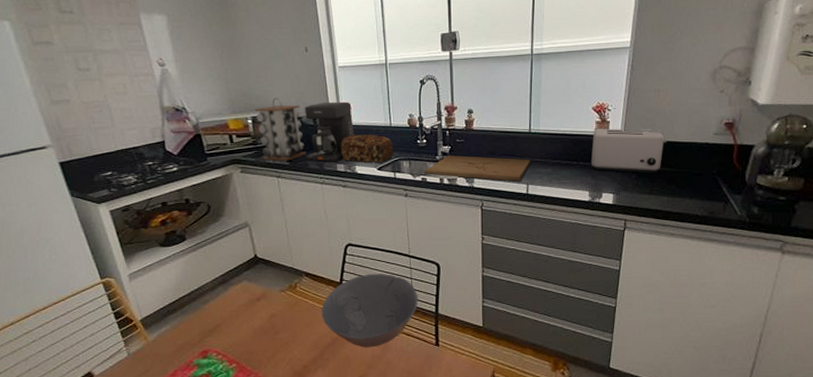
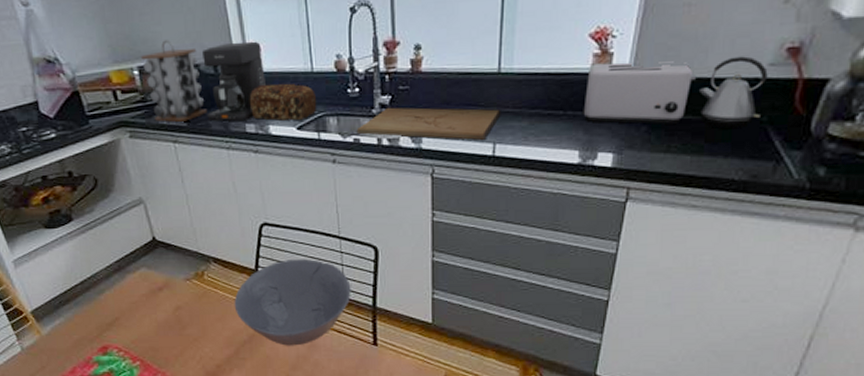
kettle: none [669,127,714,179] -> present [698,56,768,130]

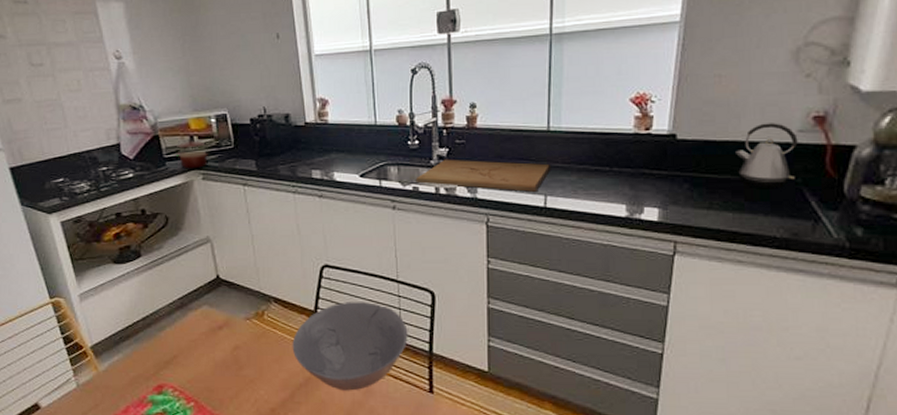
saucepan: none [99,92,134,127] -> present [177,138,208,169]
spice rack: present [140,40,207,123] -> none [218,92,276,167]
coffee maker: present [202,41,266,122] -> none [276,96,332,167]
bread loaf: present [249,83,317,121] -> none [316,134,379,168]
toaster: present [581,61,695,124] -> none [626,125,731,182]

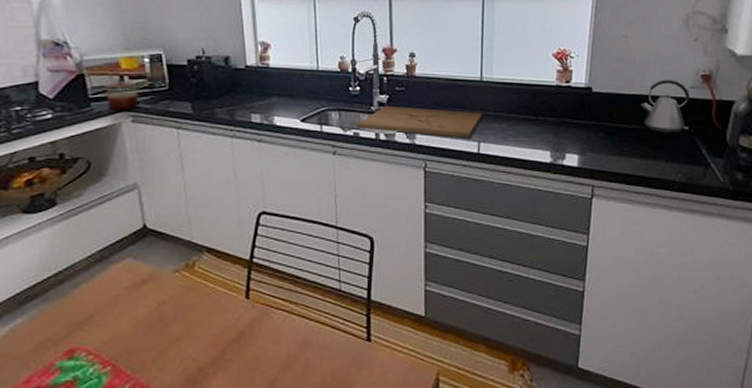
bowl: present [292,302,408,391] -> none [224,250,346,344]

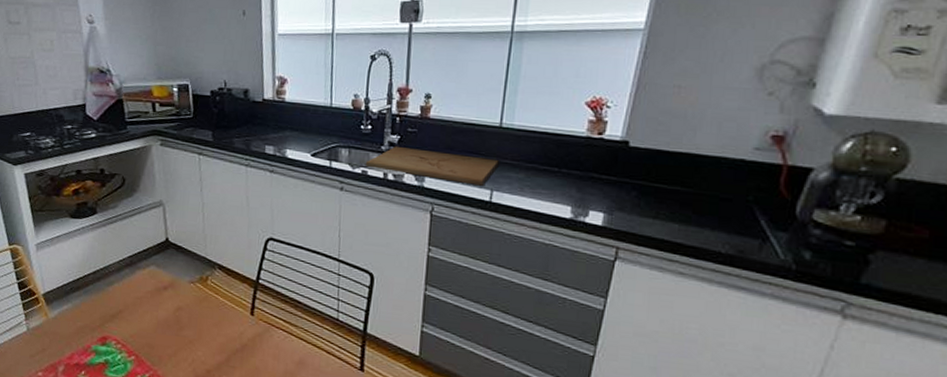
saucepan: present [104,78,140,111] -> none [138,104,168,135]
kettle: present [640,79,690,138] -> none [686,137,753,205]

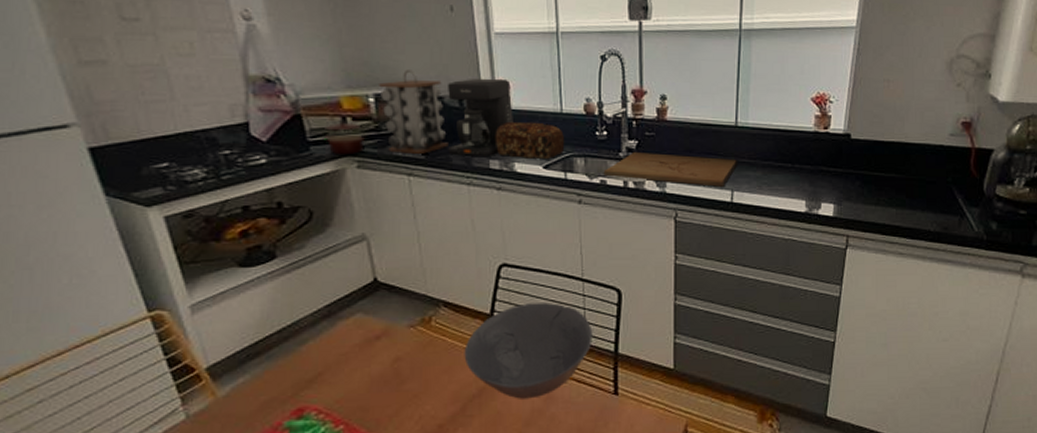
saucepan: none [138,104,168,135] -> present [324,119,365,156]
spice rack: none [181,65,233,138] -> present [377,69,448,155]
bowl: none [231,275,345,361] -> present [464,303,593,399]
coffee maker: none [232,73,289,142] -> present [448,78,513,156]
bread loaf: none [271,112,333,148] -> present [495,121,565,159]

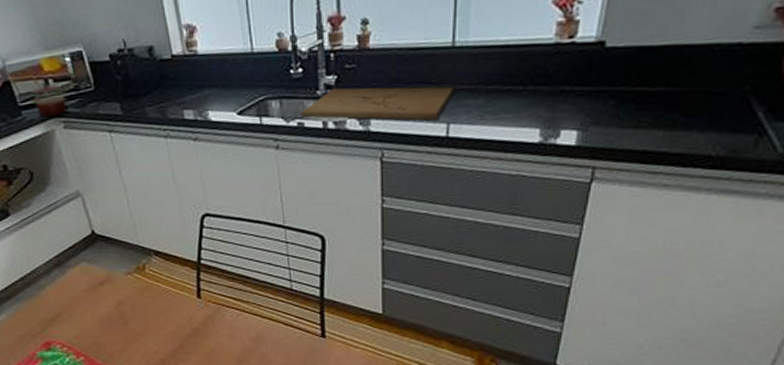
spice rack: present [377,69,448,155] -> none [71,23,143,112]
coffee maker: present [448,78,513,156] -> none [136,21,203,109]
bowl: present [464,303,593,399] -> none [177,250,298,339]
bread loaf: present [495,121,565,159] -> none [186,65,258,106]

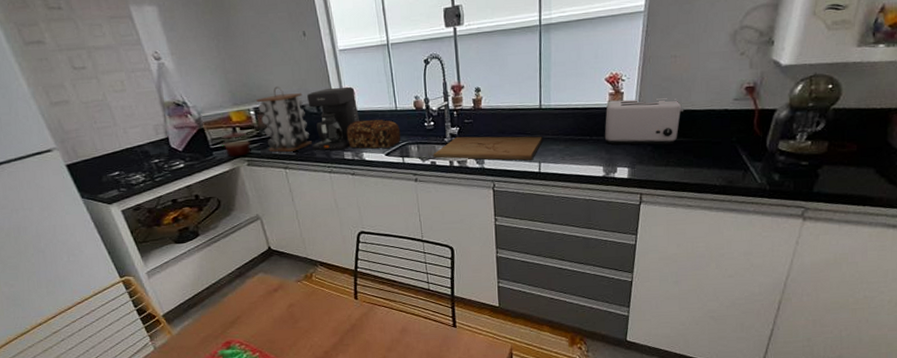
spice rack: none [71,23,143,112] -> present [255,86,312,153]
coffee maker: none [136,21,203,109] -> present [307,86,359,151]
bread loaf: none [186,65,258,106] -> present [346,119,401,149]
toaster: none [543,27,671,98] -> present [603,98,683,145]

